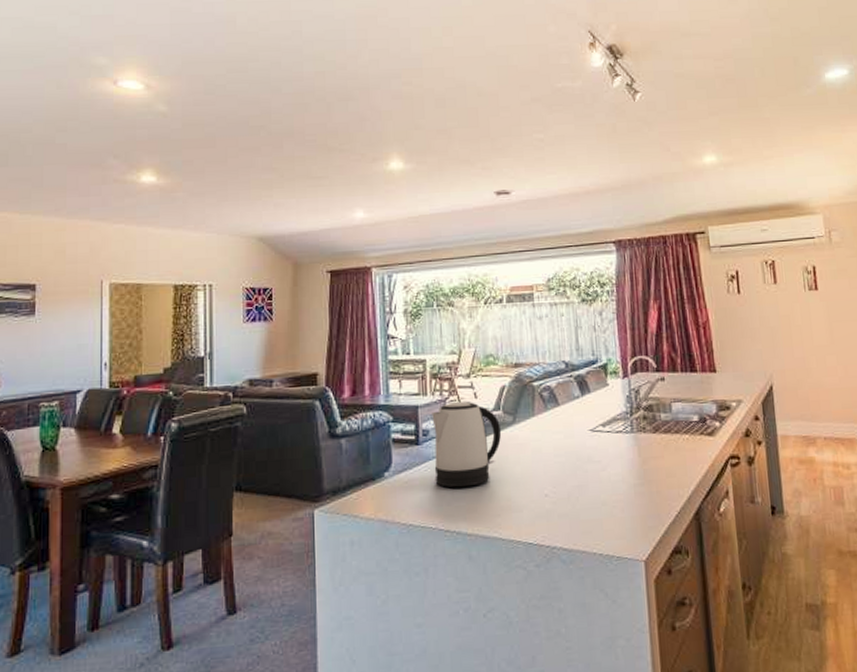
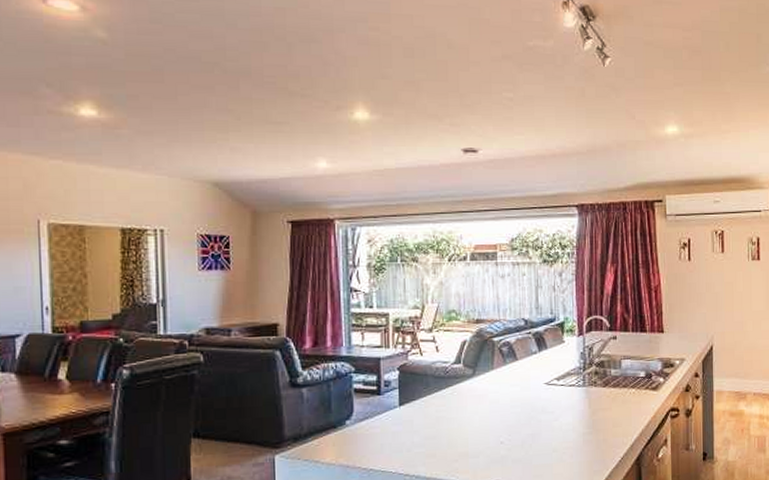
kettle: present [432,401,502,488] -> none [394,354,462,436]

